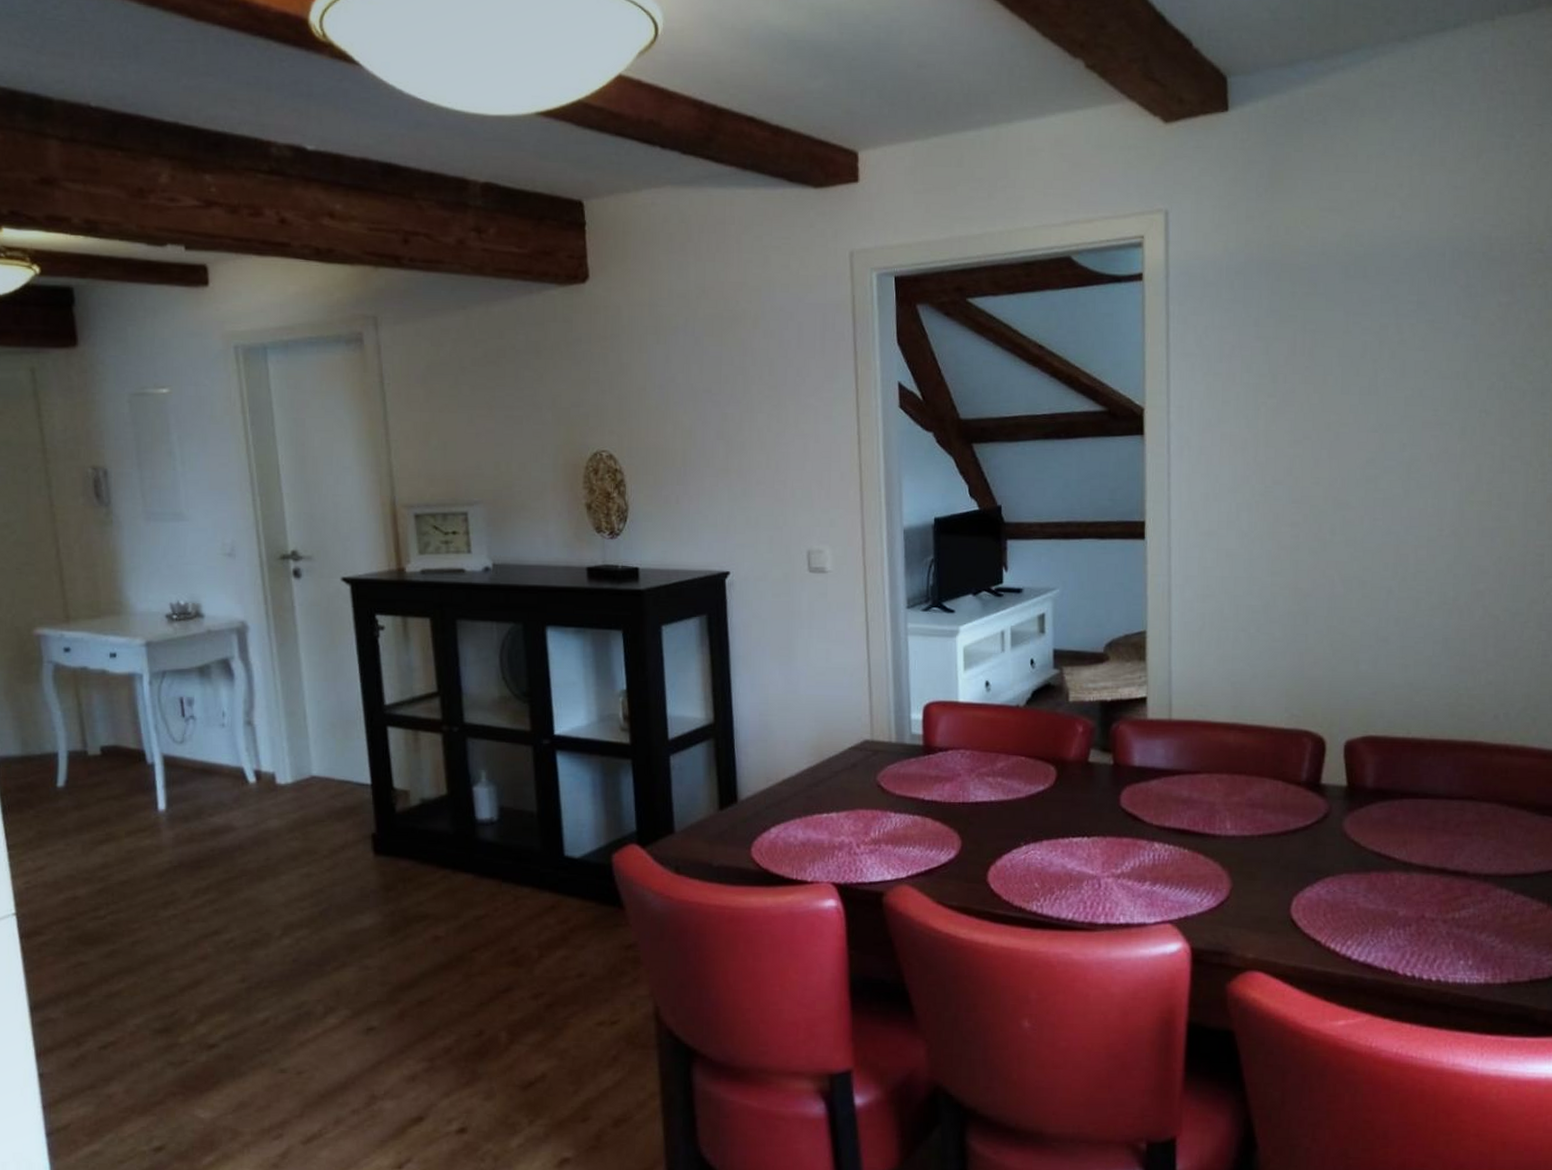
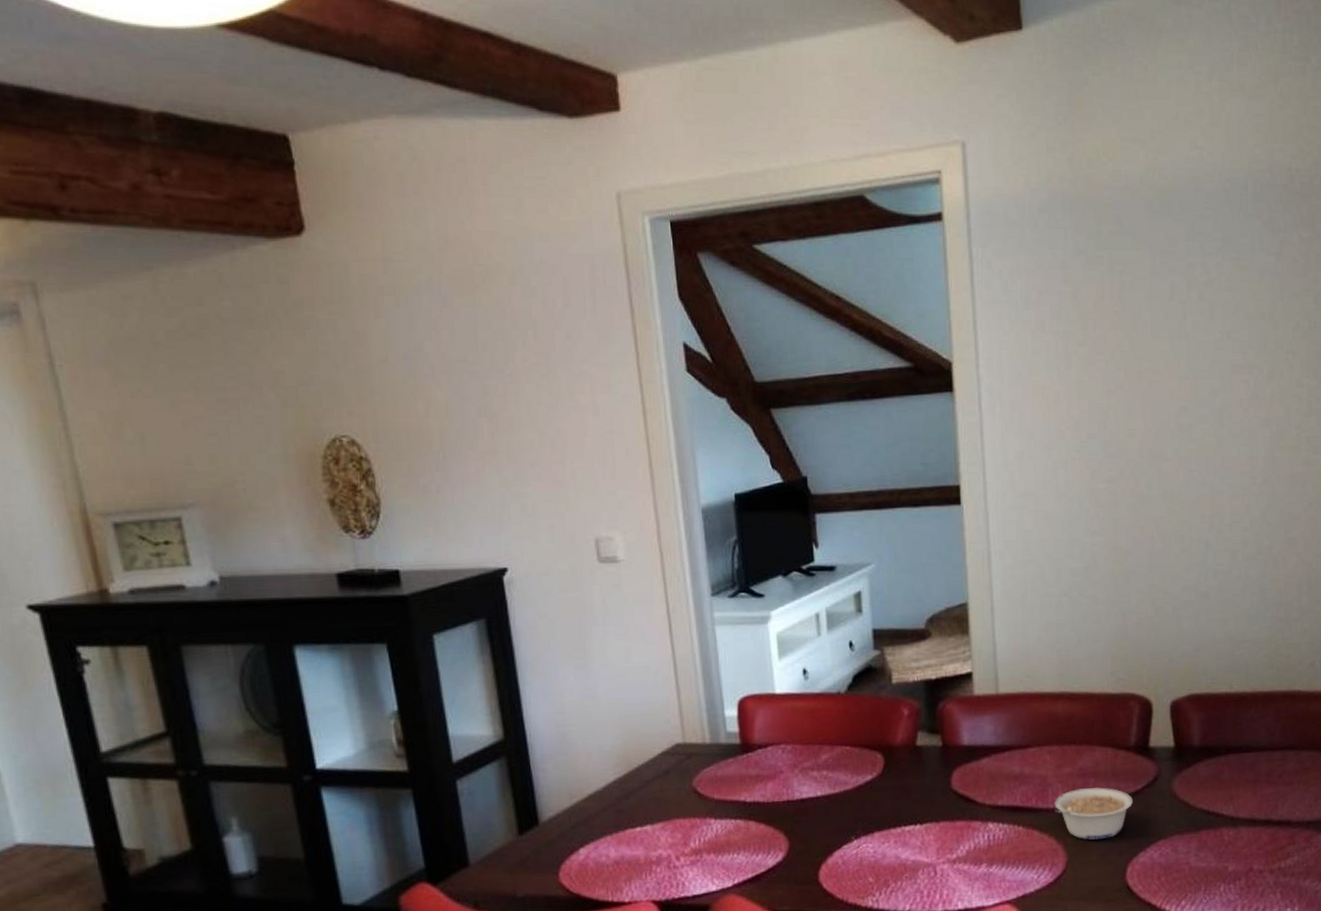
legume: none [1221,818,1301,870] -> present [1055,787,1133,840]

